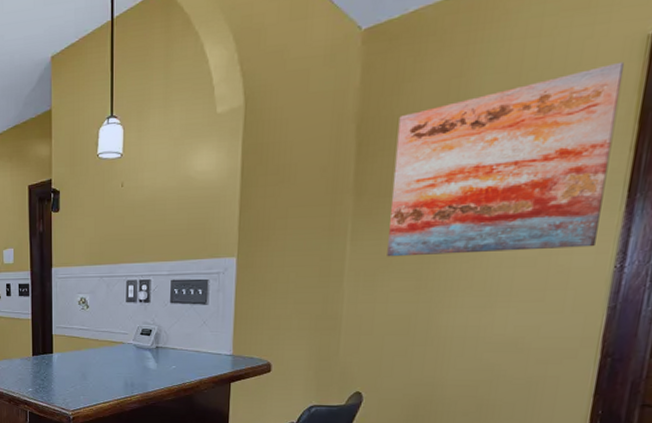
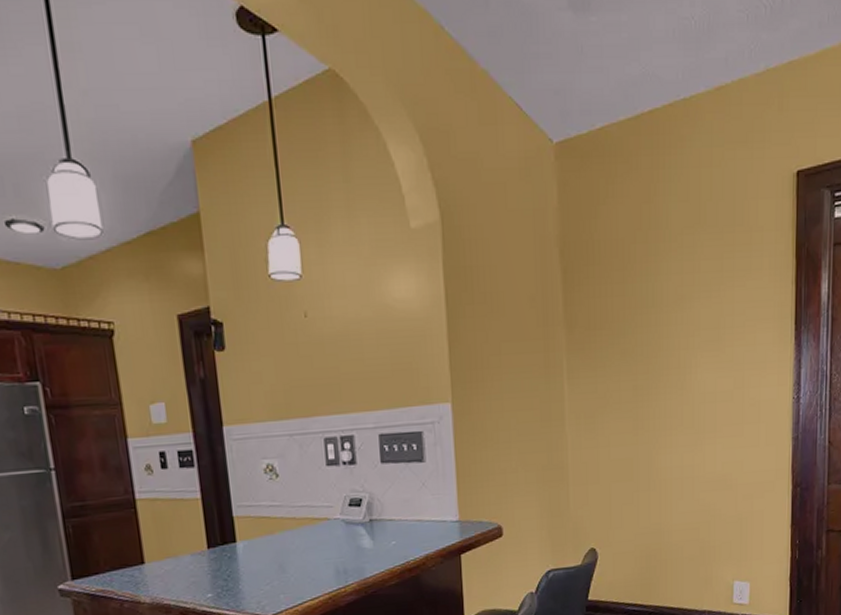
wall art: present [387,61,625,257] -> none [599,197,780,396]

